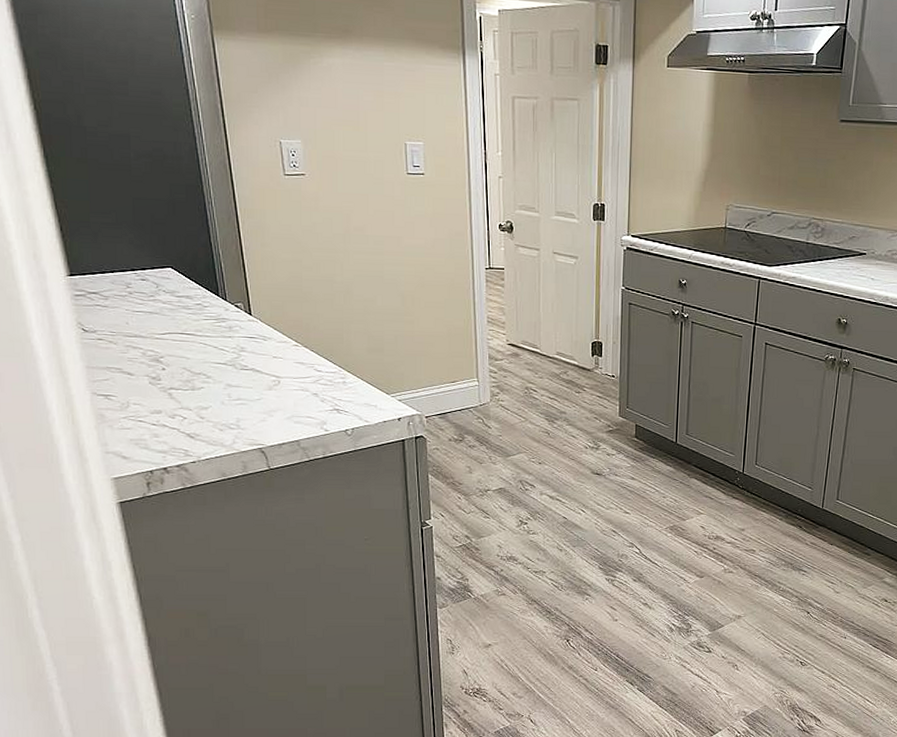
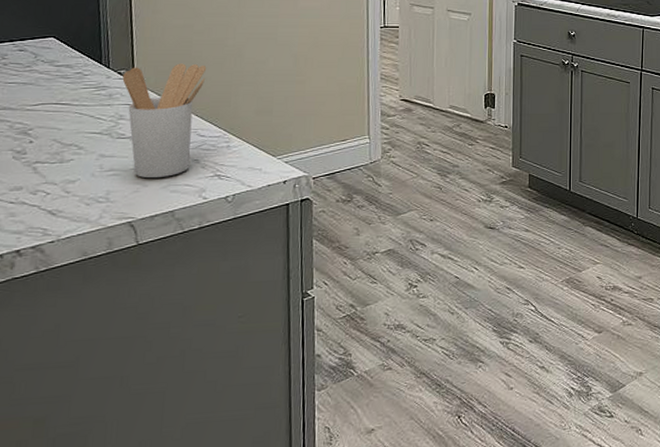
utensil holder: none [240,298,318,409] -> present [122,63,207,179]

